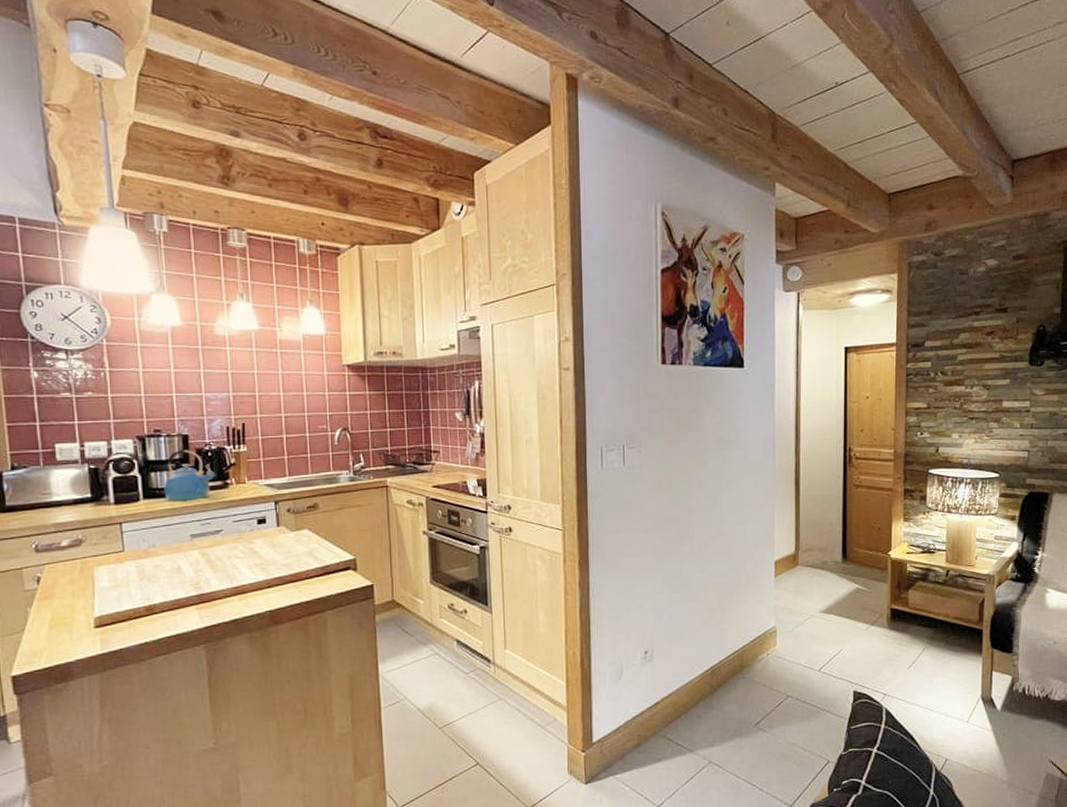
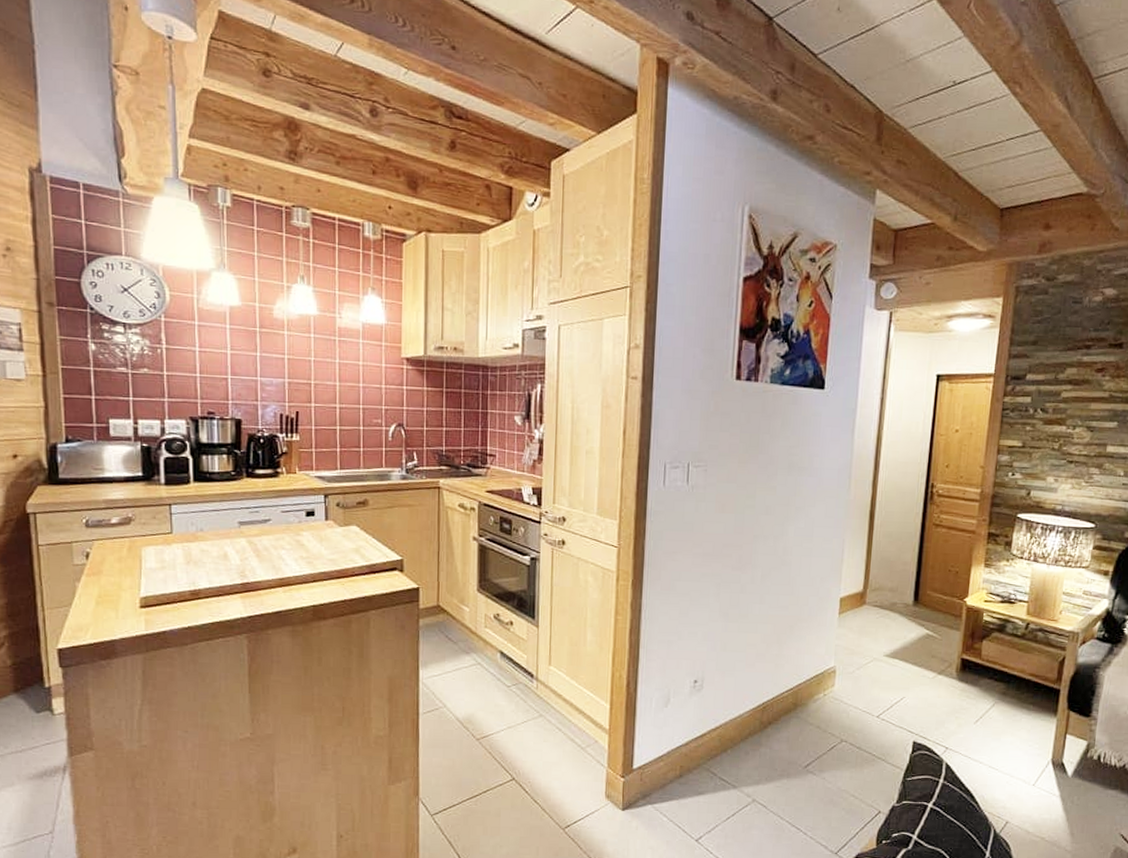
kettle: present [163,450,216,502] -> none [214,434,267,488]

